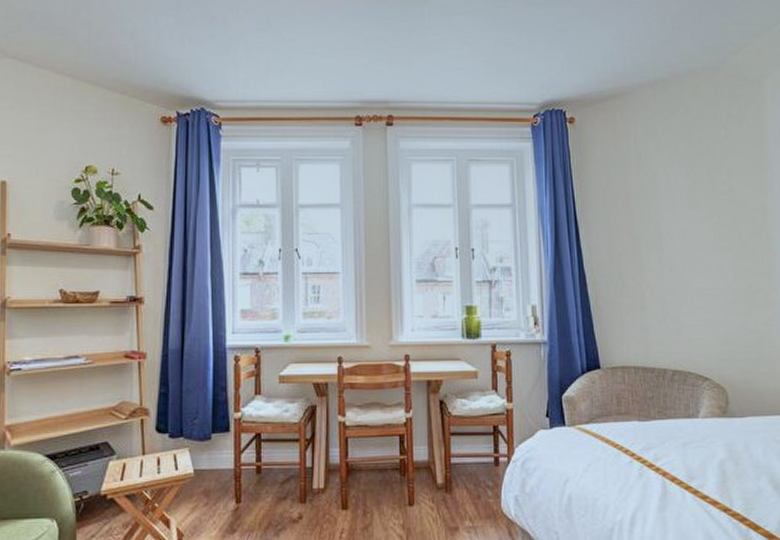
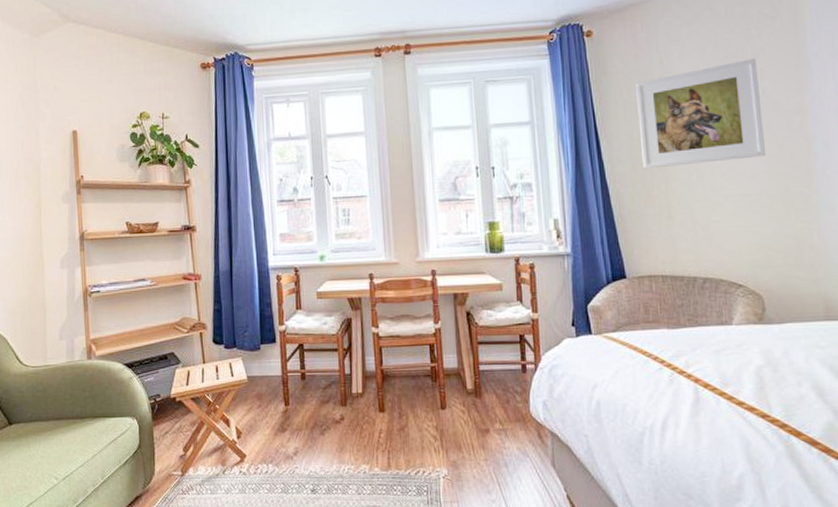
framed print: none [614,156,731,259] -> present [636,57,765,169]

